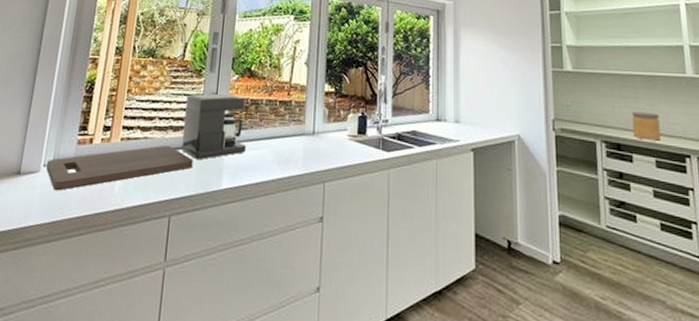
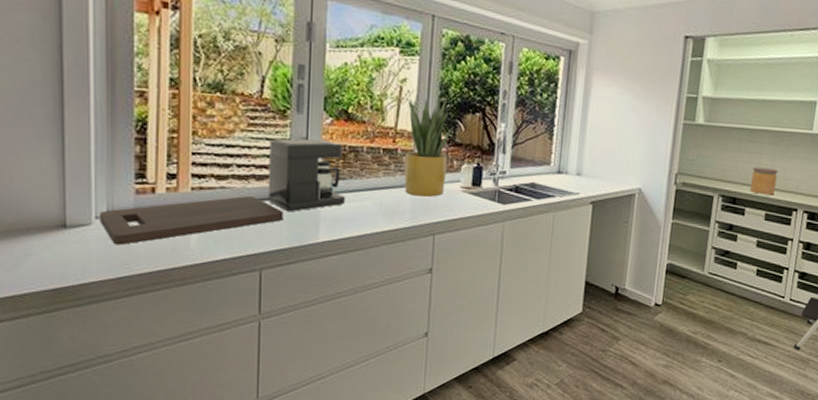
planter: none [297,54,340,145] -> present [404,96,454,197]

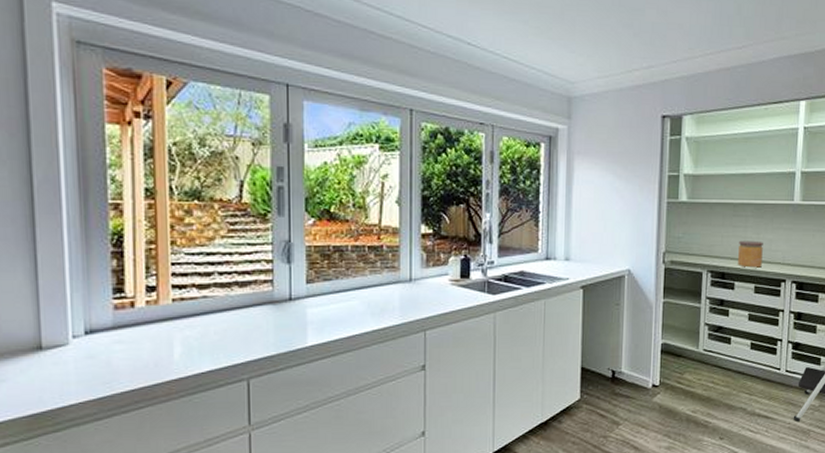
cutting board: present [100,196,284,244] -> none [77,304,270,363]
coffee maker: present [268,138,345,211] -> none [251,241,332,316]
planter: present [404,96,454,197] -> none [389,190,439,292]

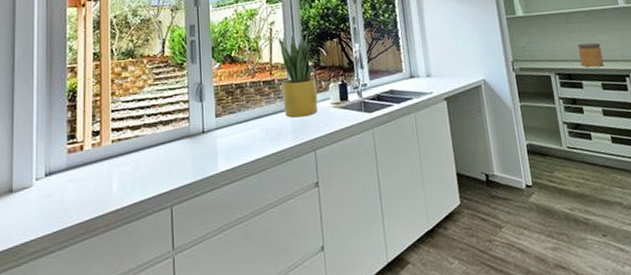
planter: none [389,190,439,292] -> present [277,31,318,118]

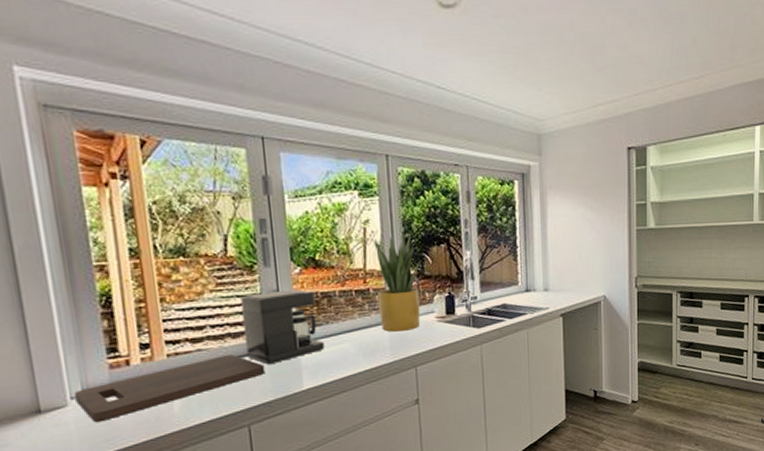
cutting board: none [39,140,188,201] -> present [74,355,265,422]
coffee maker: none [172,82,237,148] -> present [241,289,324,364]
jar: present [577,42,604,68] -> none [705,260,727,286]

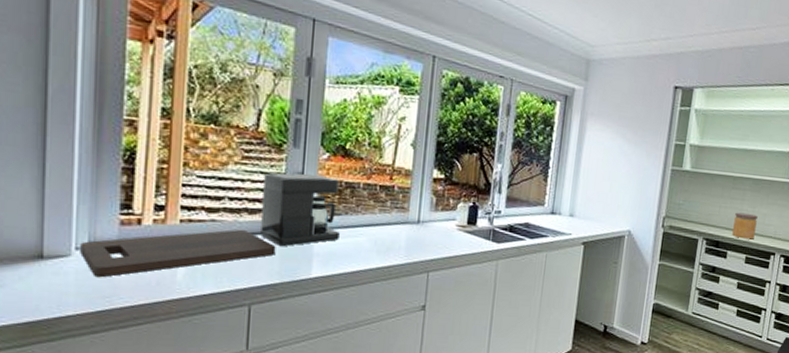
planter: present [372,233,421,332] -> none [400,136,451,234]
jar: none [705,260,727,286] -> present [732,212,758,240]

